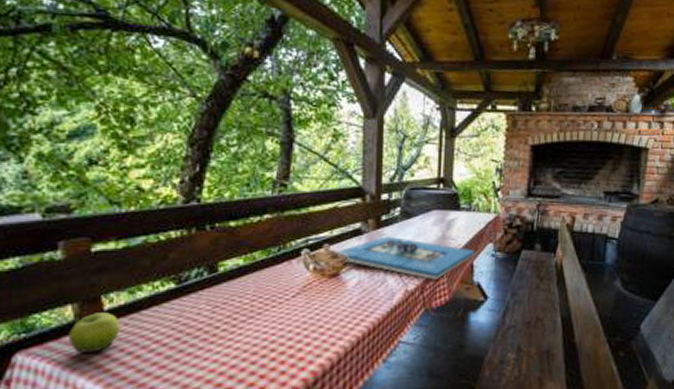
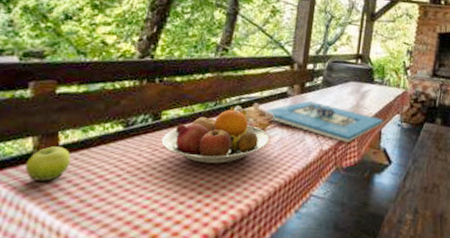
fruit bowl: none [221,250,346,317] -> present [161,106,270,164]

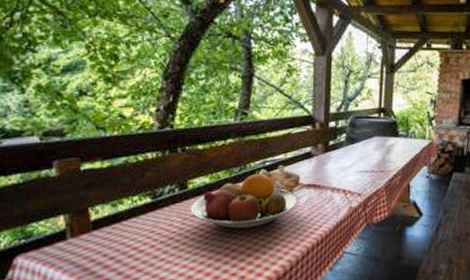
fruit: present [25,146,71,182] -> none [61,223,104,257]
architectural model: present [265,100,384,142] -> none [291,158,412,197]

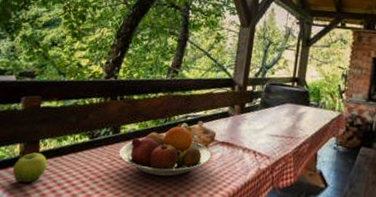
fruit: none [61,223,104,257] -> present [12,152,48,183]

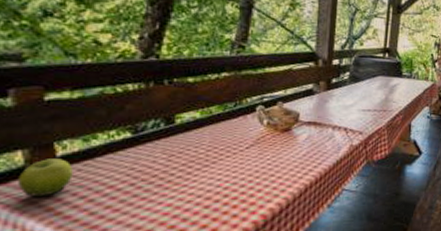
fruit bowl: present [118,123,212,177] -> none [177,106,297,166]

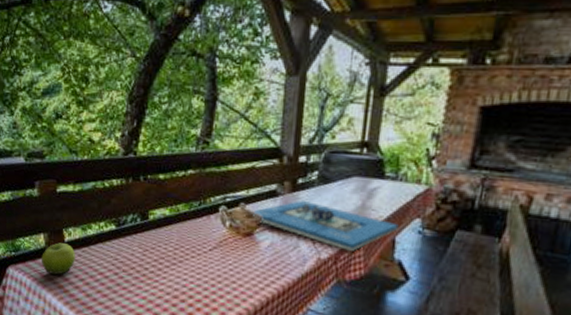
architectural model: none [291,96,413,136] -> present [253,200,399,251]

